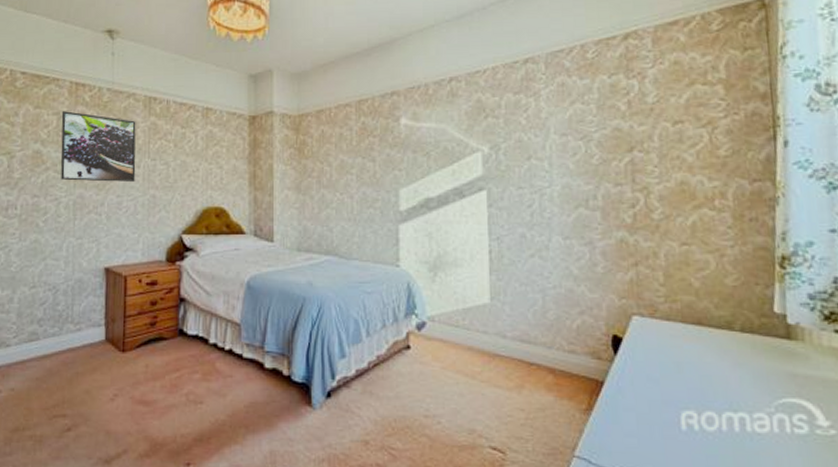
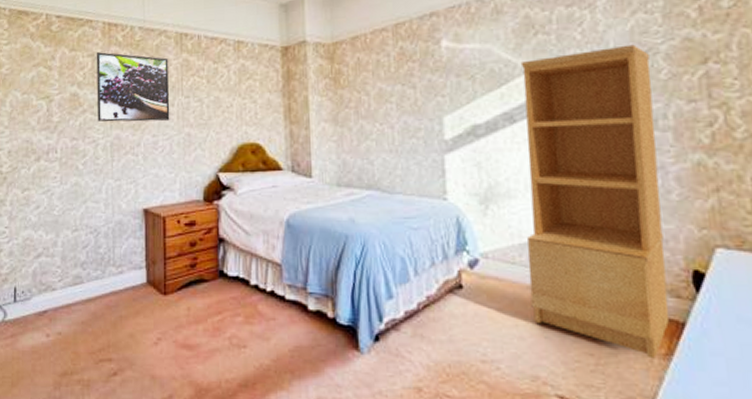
bookcase: none [470,131,591,414] -> present [520,44,669,359]

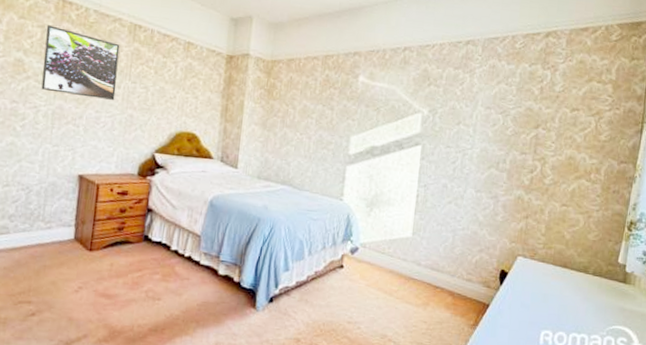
bookcase: present [520,44,669,359] -> none [390,104,503,328]

